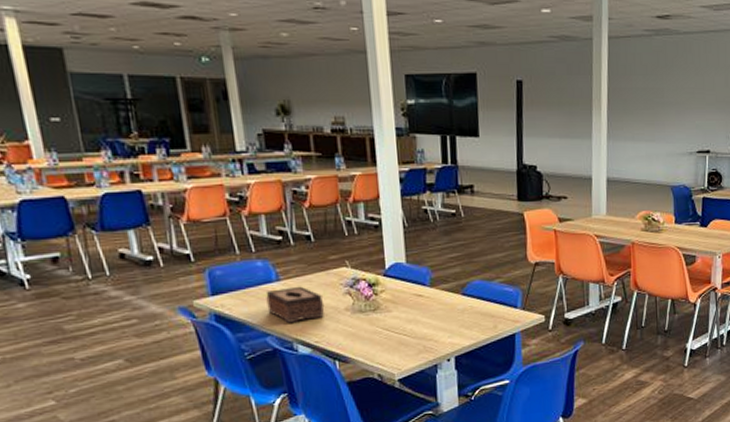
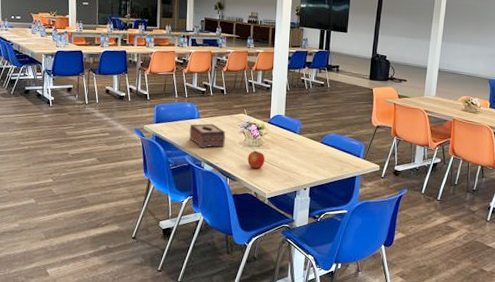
apple: none [361,317,387,342] -> present [247,150,265,168]

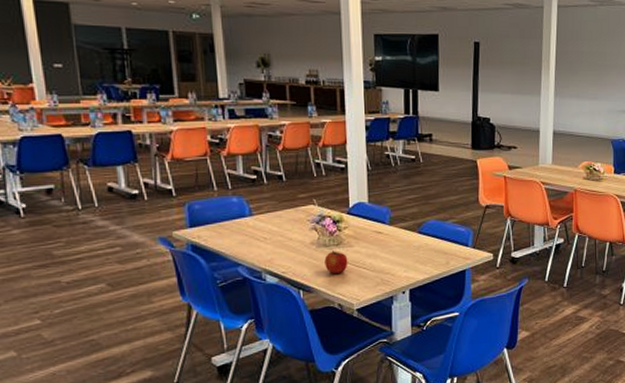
tissue box: present [189,123,226,148] -> none [239,221,293,254]

